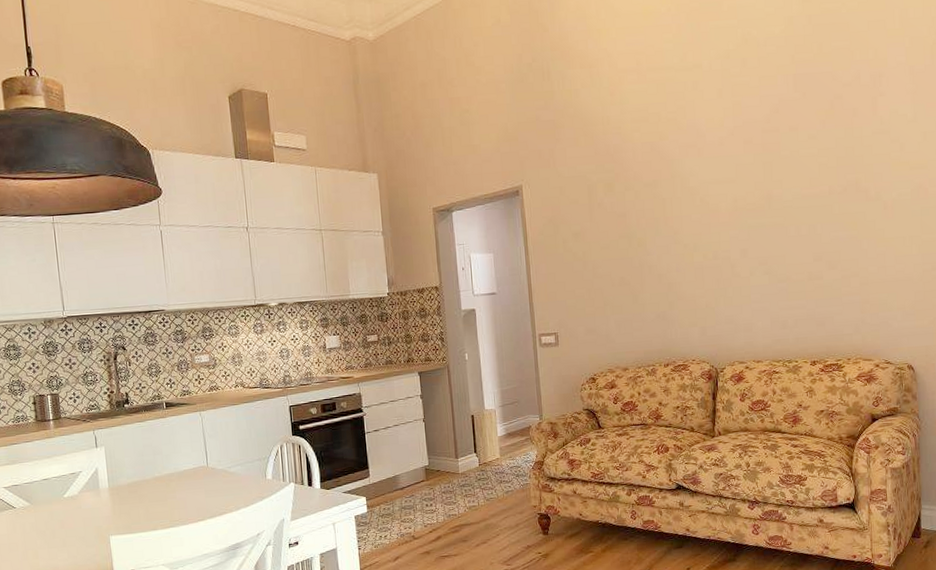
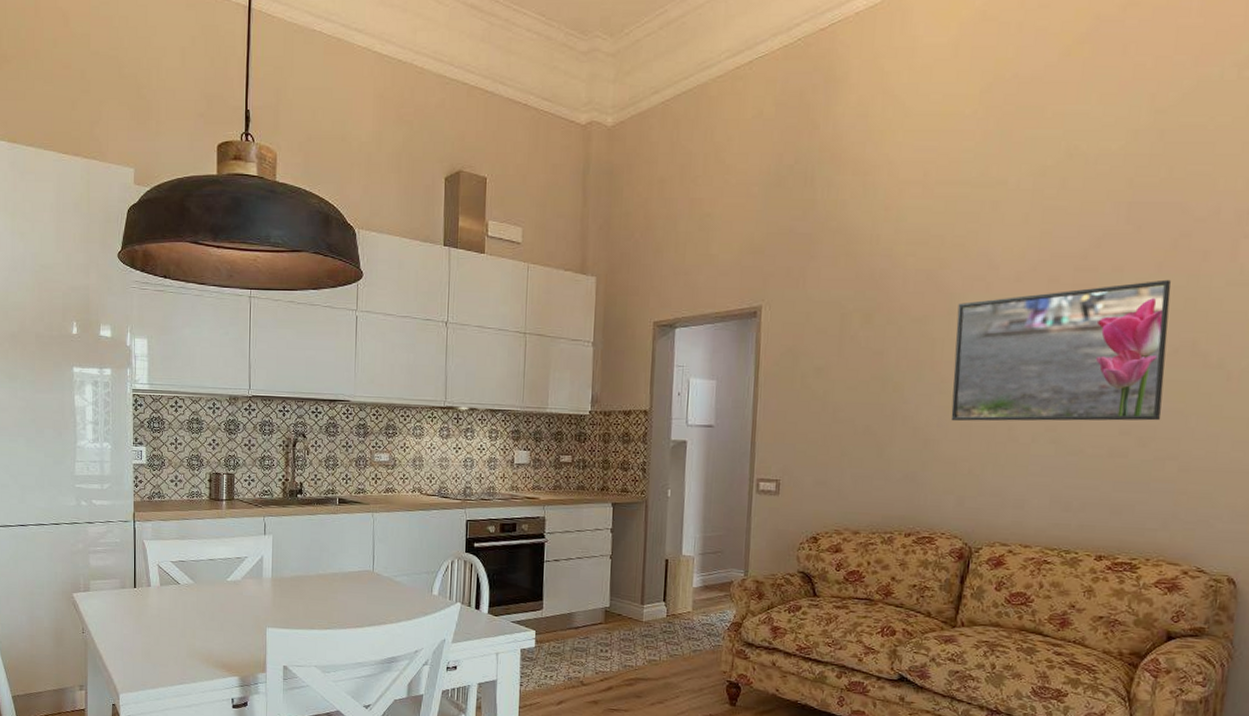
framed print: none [678,133,842,266] -> present [951,279,1172,422]

